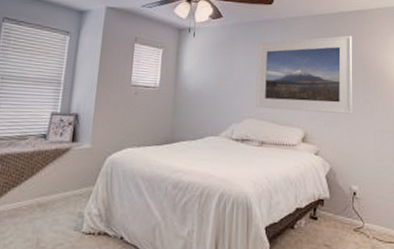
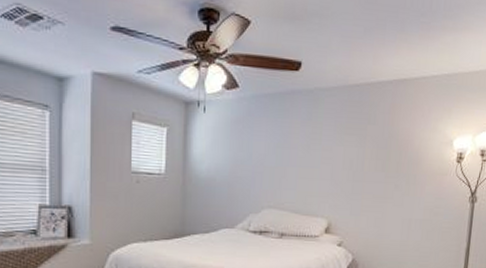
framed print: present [256,35,353,114] -> none [276,111,390,202]

